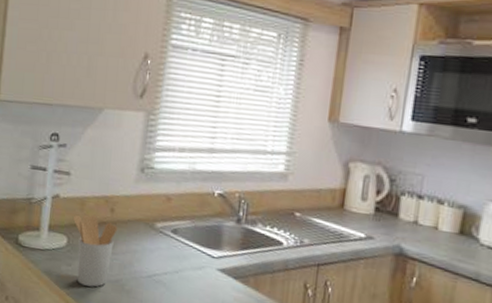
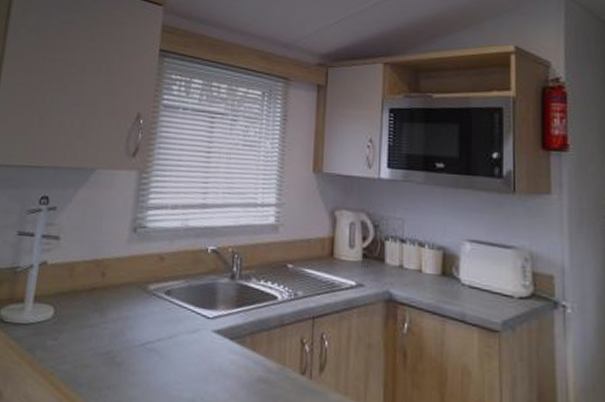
utensil holder: present [72,214,118,287] -> none [60,280,109,363]

